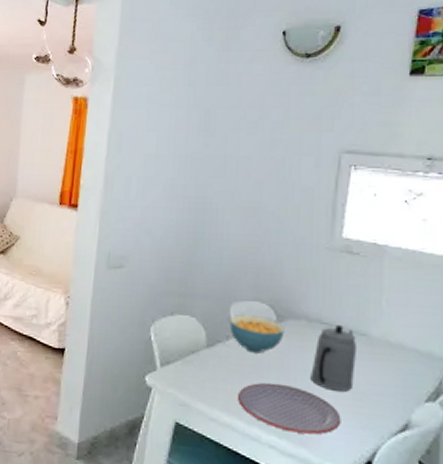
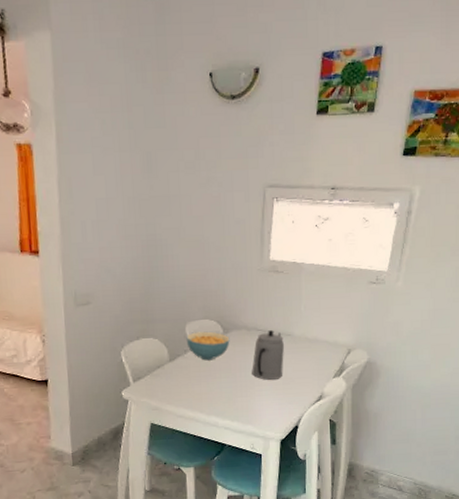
plate: present [237,382,341,435] -> none [197,381,276,415]

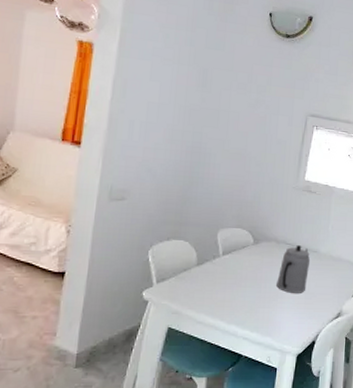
cereal bowl: present [186,331,230,361] -> none [216,239,260,269]

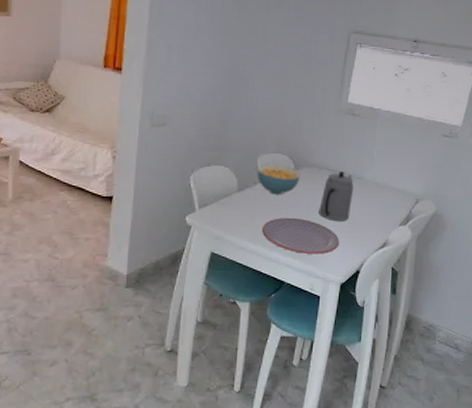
cereal bowl: none [216,239,260,269] -> present [257,165,301,195]
plate: none [220,290,296,326] -> present [261,217,340,254]

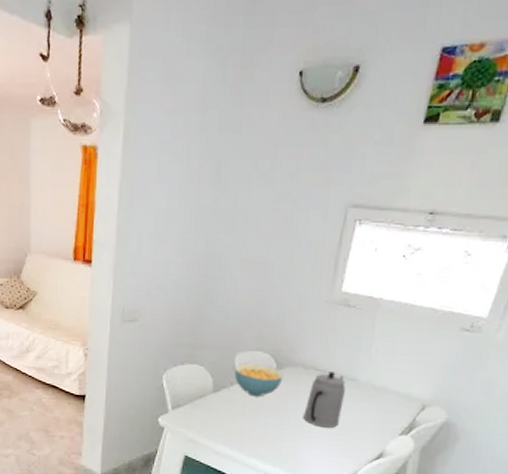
plate: present [261,217,340,254] -> none [238,421,327,463]

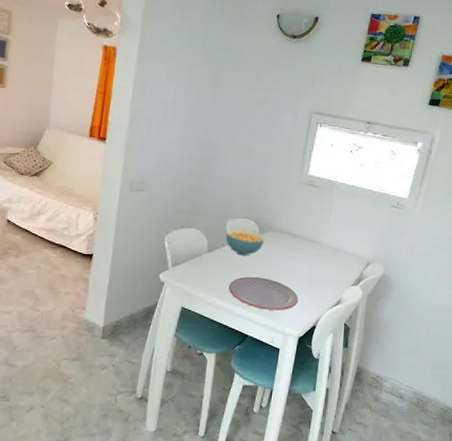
plate: none [238,421,327,463] -> present [228,276,298,311]
teapot: present [303,372,346,428] -> none [280,236,313,281]

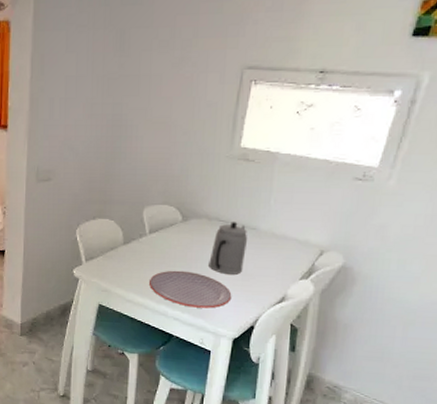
cereal bowl: present [225,228,265,256] -> none [143,217,189,248]
teapot: none [280,236,313,281] -> present [209,222,248,275]

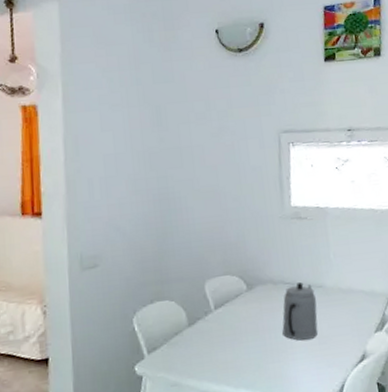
plate: present [148,270,232,309] -> none [222,344,313,386]

